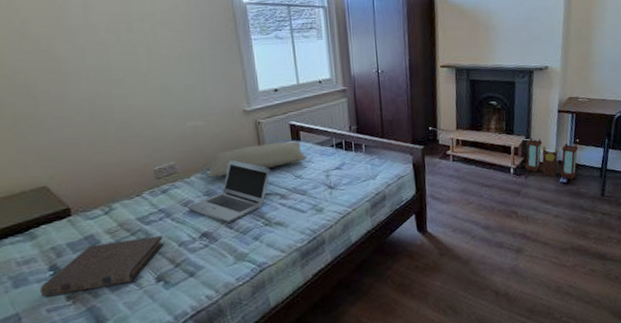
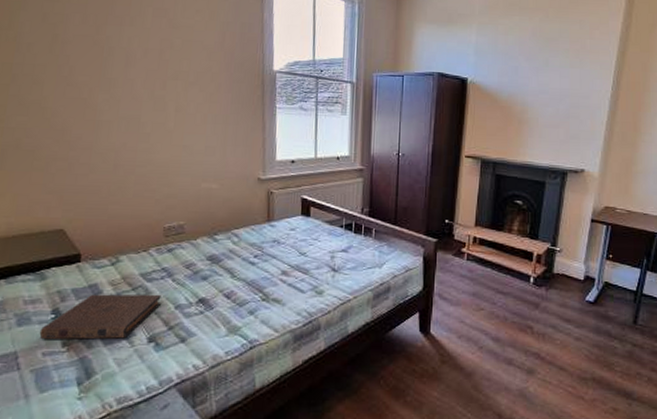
laptop: present [187,159,270,224] -> none [189,227,276,293]
pillow: present [206,141,307,178] -> none [212,215,314,243]
lantern: present [525,137,579,180] -> none [548,246,612,300]

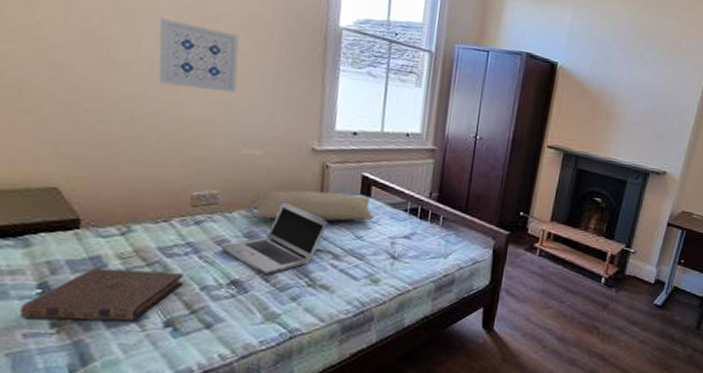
wall art: none [132,81,195,137] -> present [158,17,239,93]
laptop: none [189,227,276,293] -> present [221,201,328,276]
pillow: none [212,215,314,243] -> present [251,190,373,222]

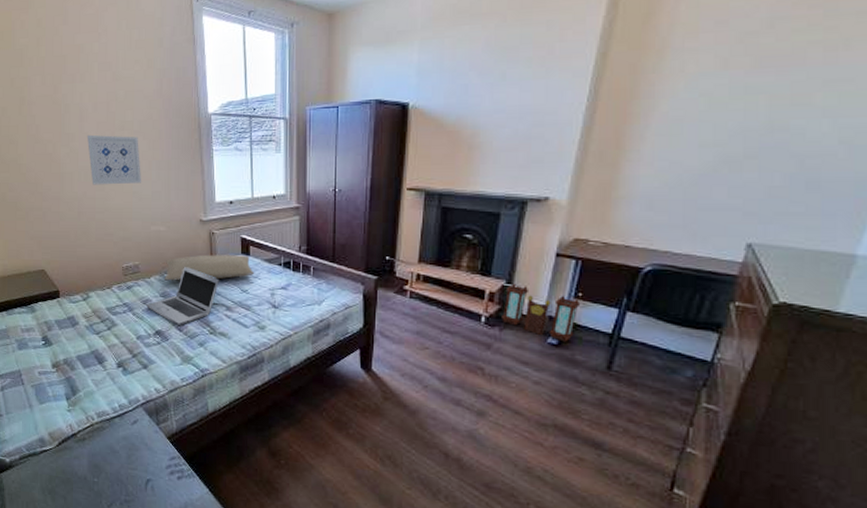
book: present [19,267,184,322] -> none [35,325,126,363]
lantern: none [619,247,683,304] -> present [502,283,581,342]

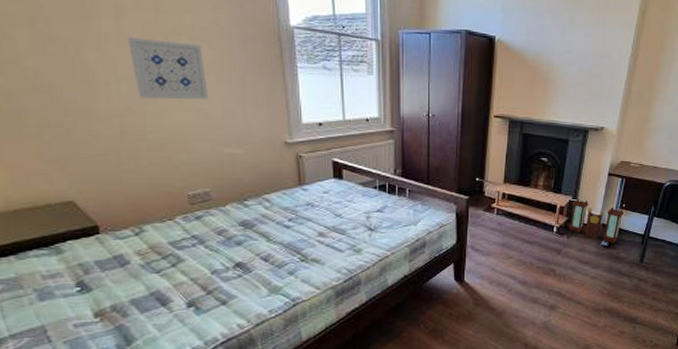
laptop: present [146,266,219,326] -> none [222,191,309,256]
pillow: present [163,255,254,281] -> none [242,179,348,208]

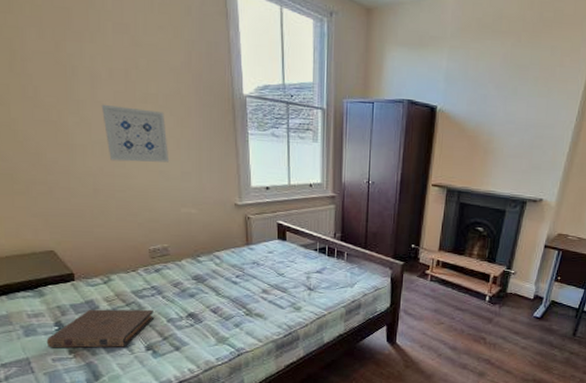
book: none [66,261,197,311] -> present [46,309,155,348]
lantern: present [569,198,624,244] -> none [501,269,559,315]

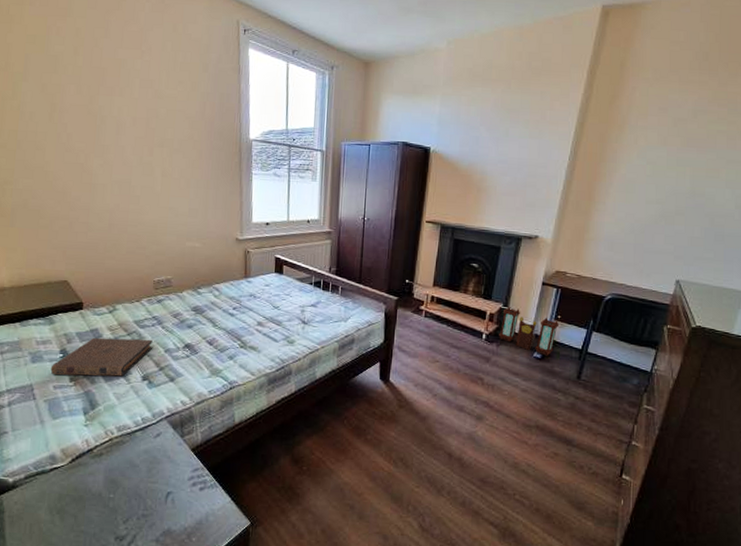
wall art: present [101,104,168,163] -> none [123,148,179,200]
lantern: none [501,269,559,315] -> present [499,306,560,356]

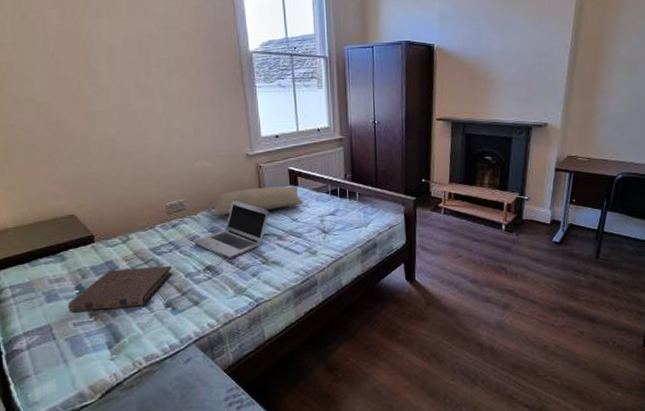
laptop: none [177,282,252,340] -> present [194,200,269,260]
pillow: none [196,272,286,296] -> present [211,186,303,216]
lantern: present [499,306,560,356] -> none [518,195,575,240]

